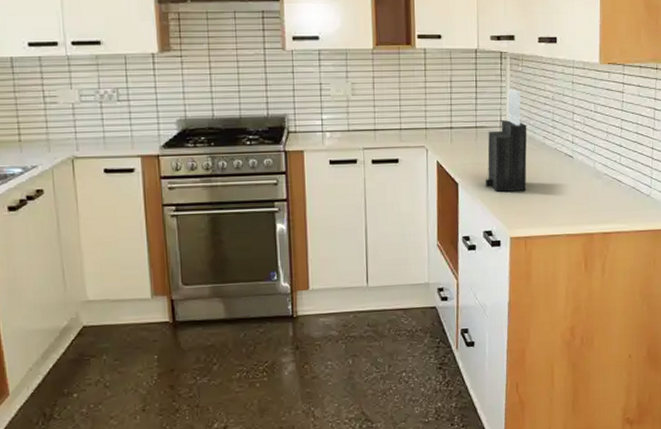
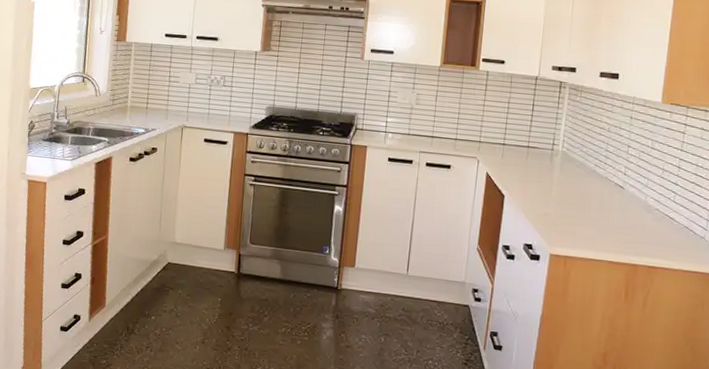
knife block: present [486,88,527,192] -> none [531,116,579,213]

